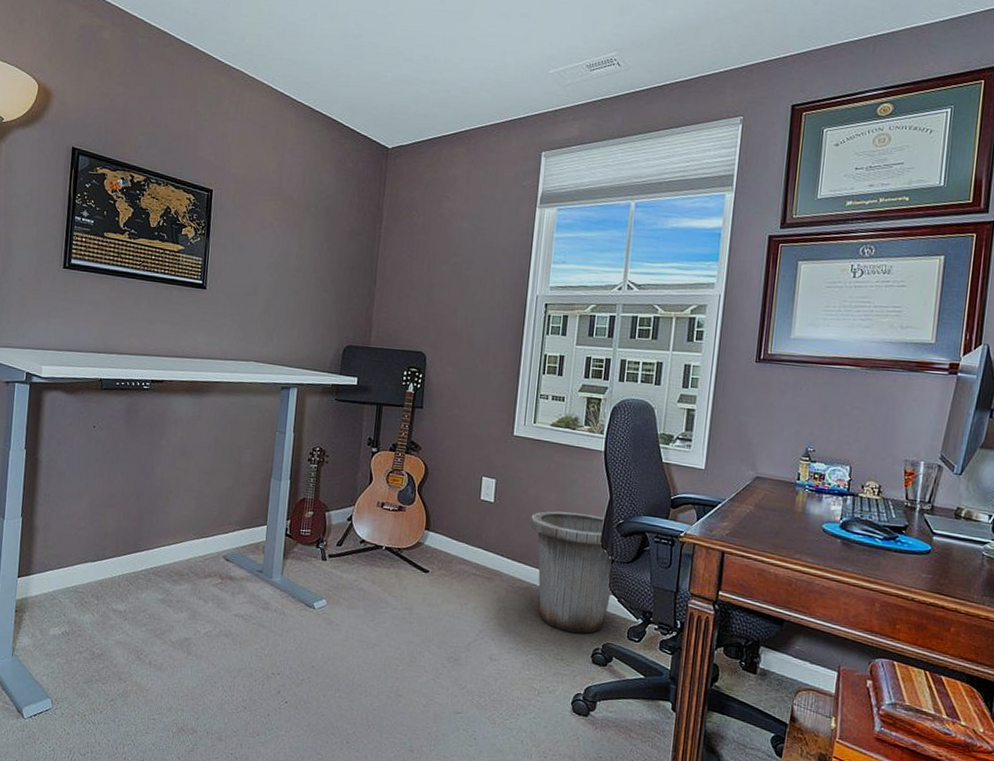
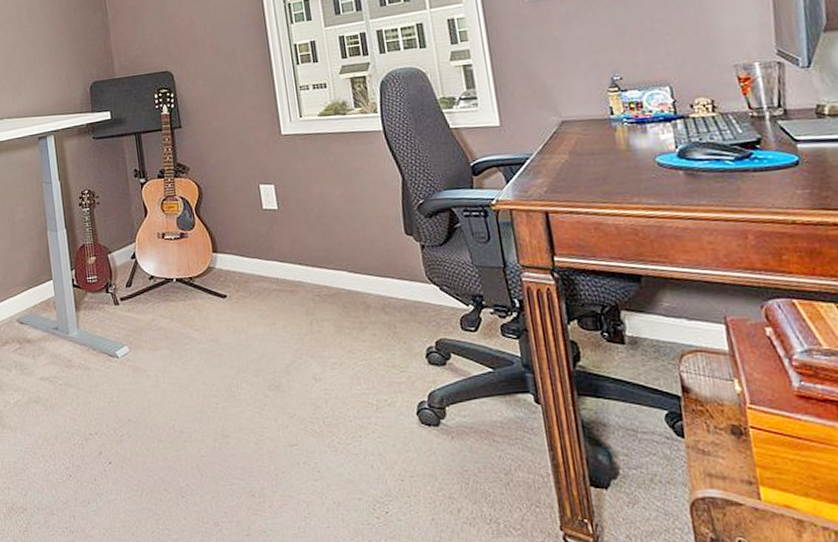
trash can: present [530,511,613,633] -> none [321,201,432,334]

